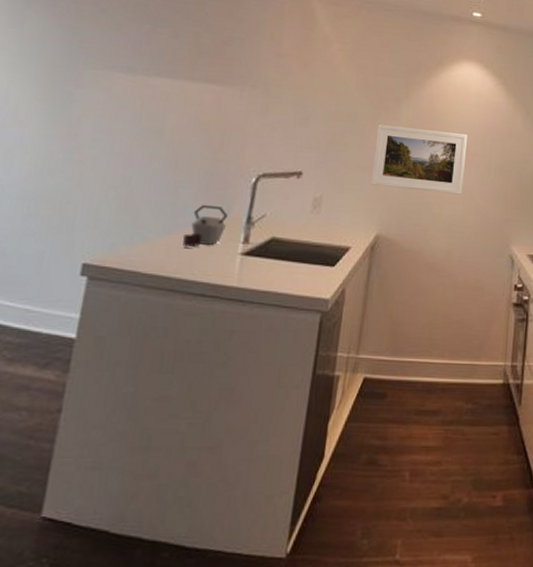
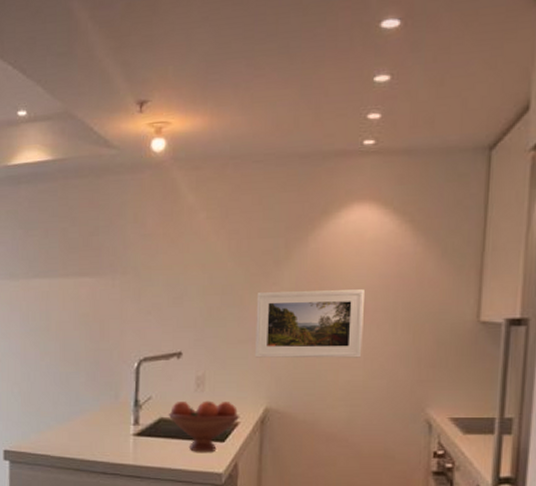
kettle: present [182,204,229,248] -> none [80,392,117,432]
fruit bowl: none [280,222,352,277] -> present [168,400,240,452]

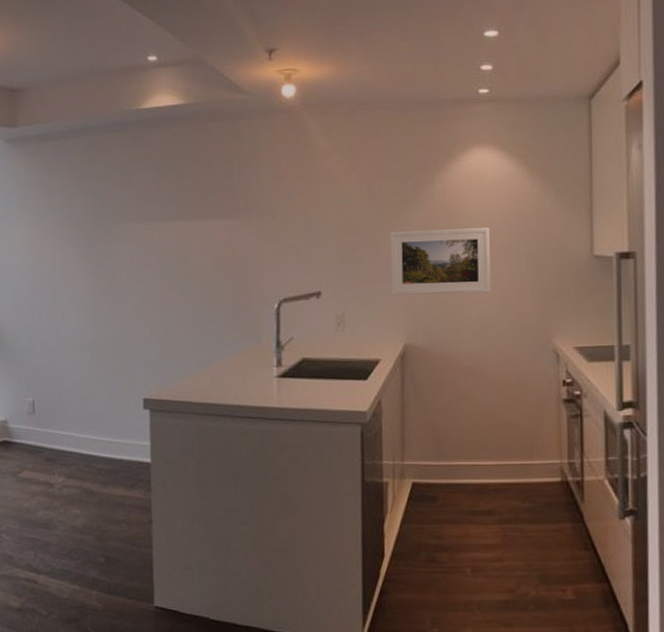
fruit bowl: present [168,400,240,452] -> none [310,339,381,391]

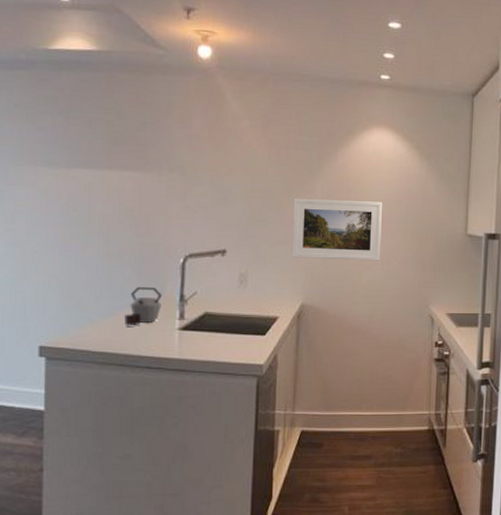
kettle: none [222,334,259,376] -> present [124,286,163,326]

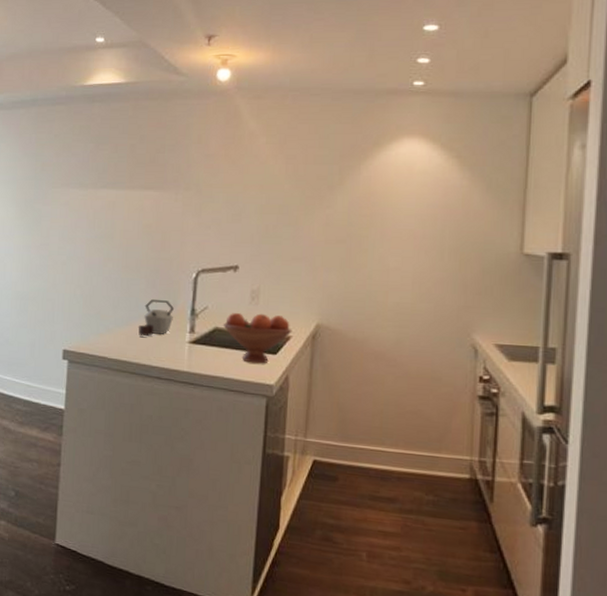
fruit bowl: none [212,296,279,345] -> present [223,313,292,364]
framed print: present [293,199,382,261] -> none [308,214,413,281]

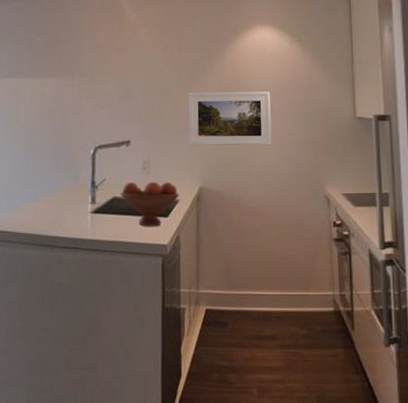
kettle: present [138,298,175,337] -> none [44,175,77,210]
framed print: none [308,214,413,281] -> present [188,91,272,146]

